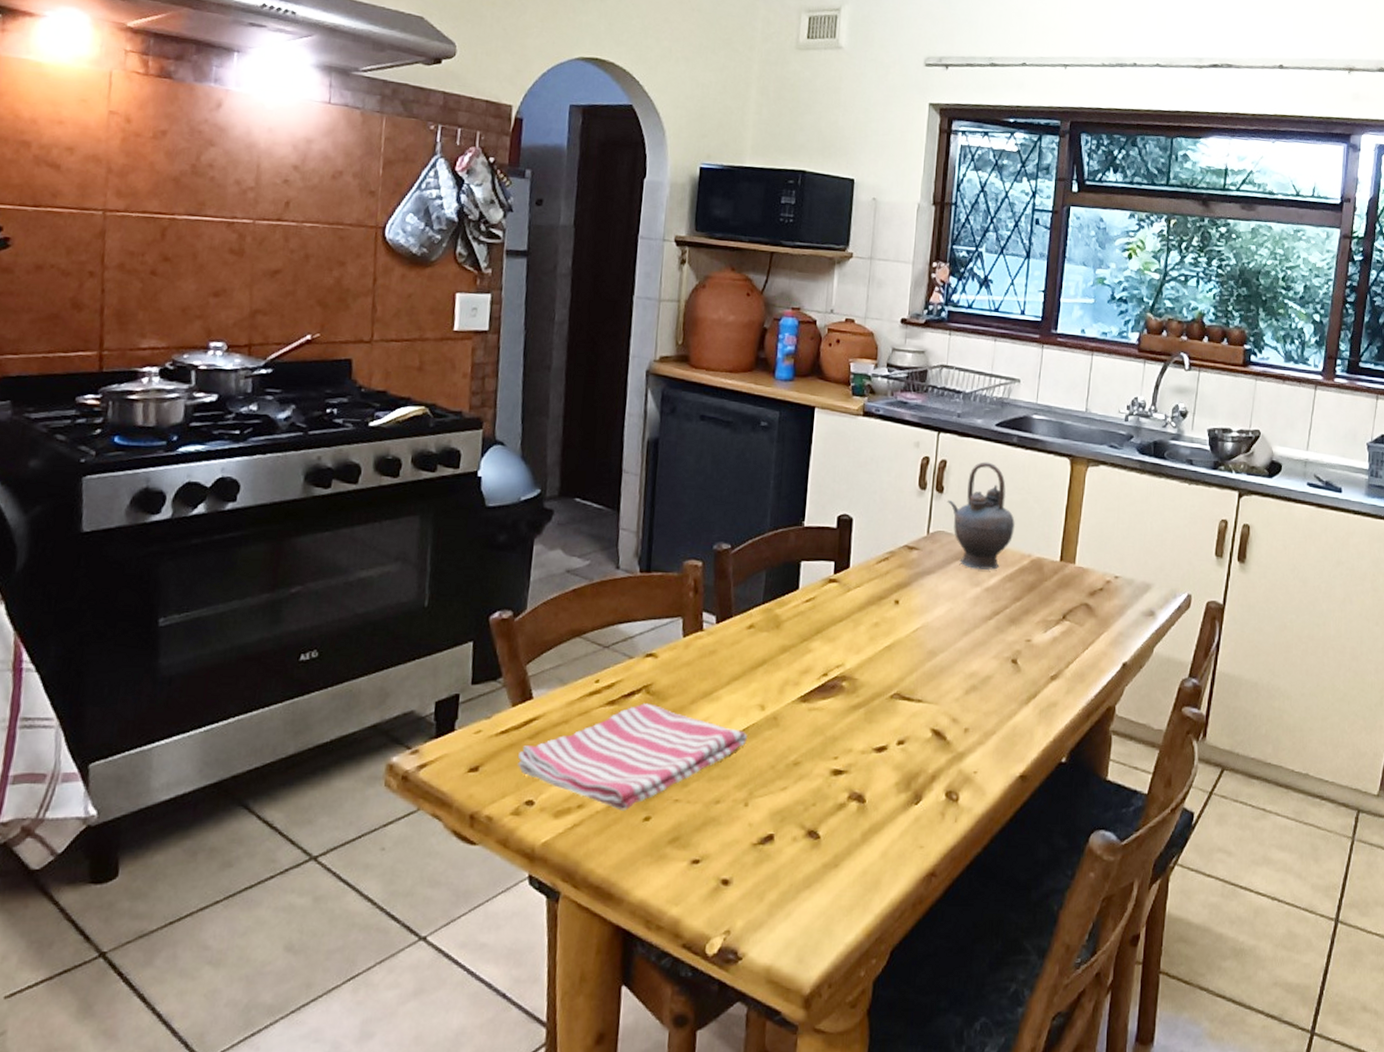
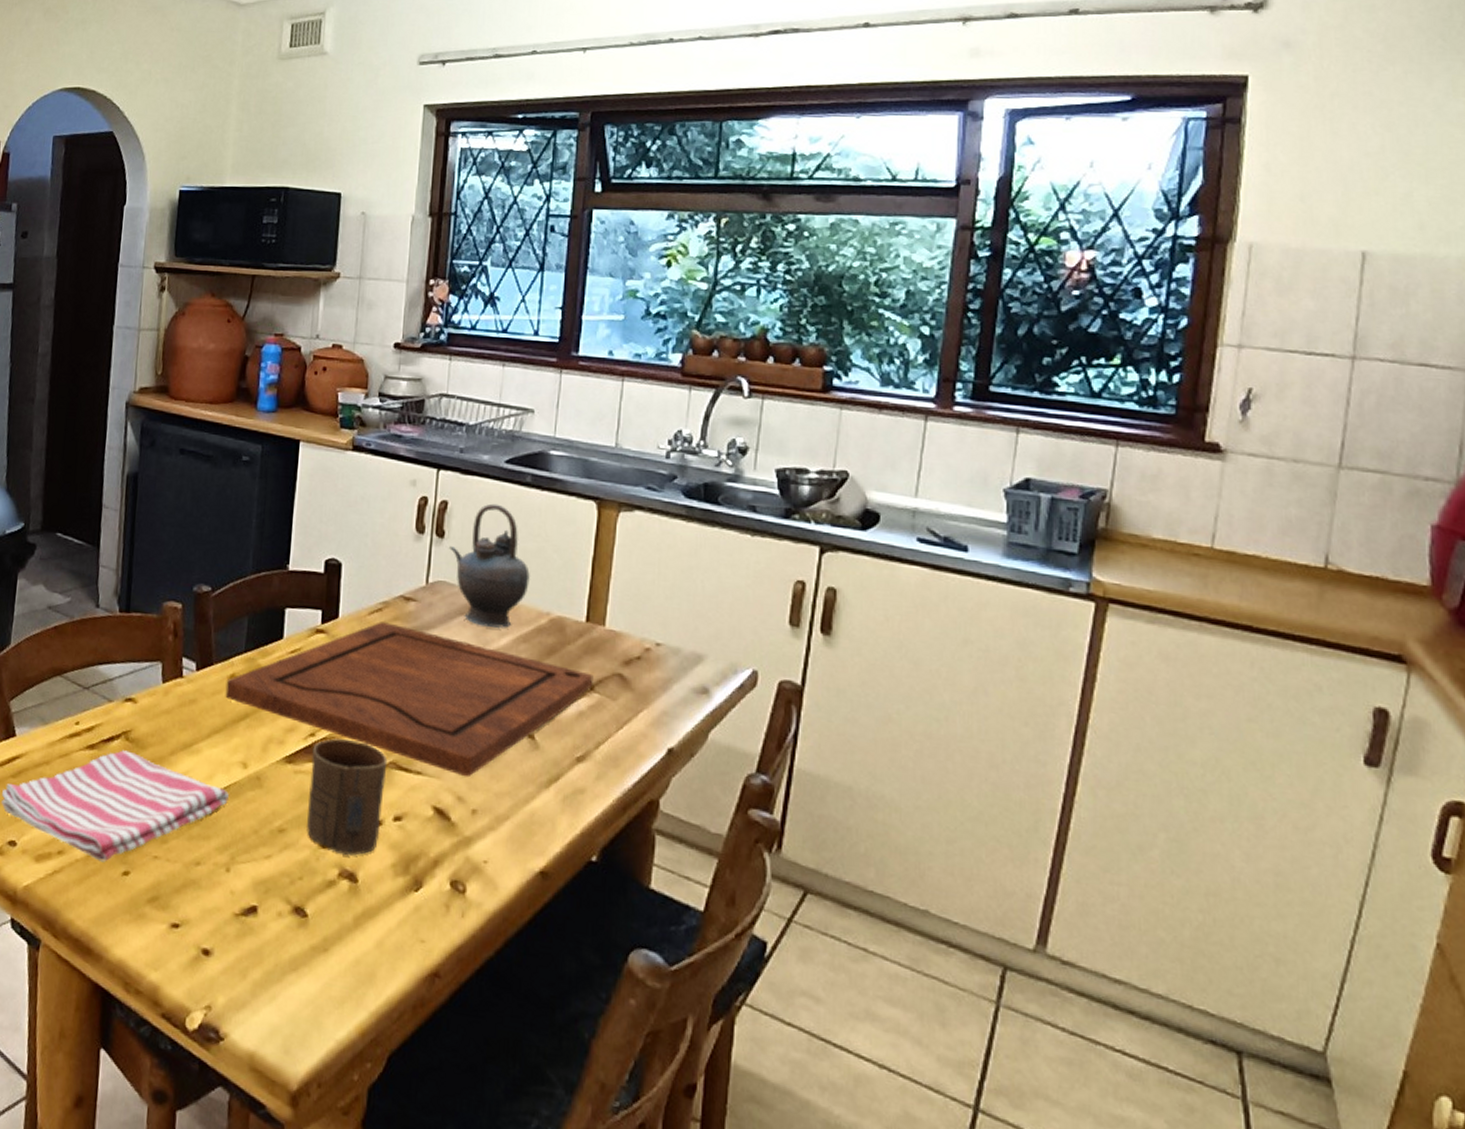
cutting board: none [744,569,1065,701] -> present [225,622,594,778]
cup: none [820,677,893,779] -> present [307,738,388,856]

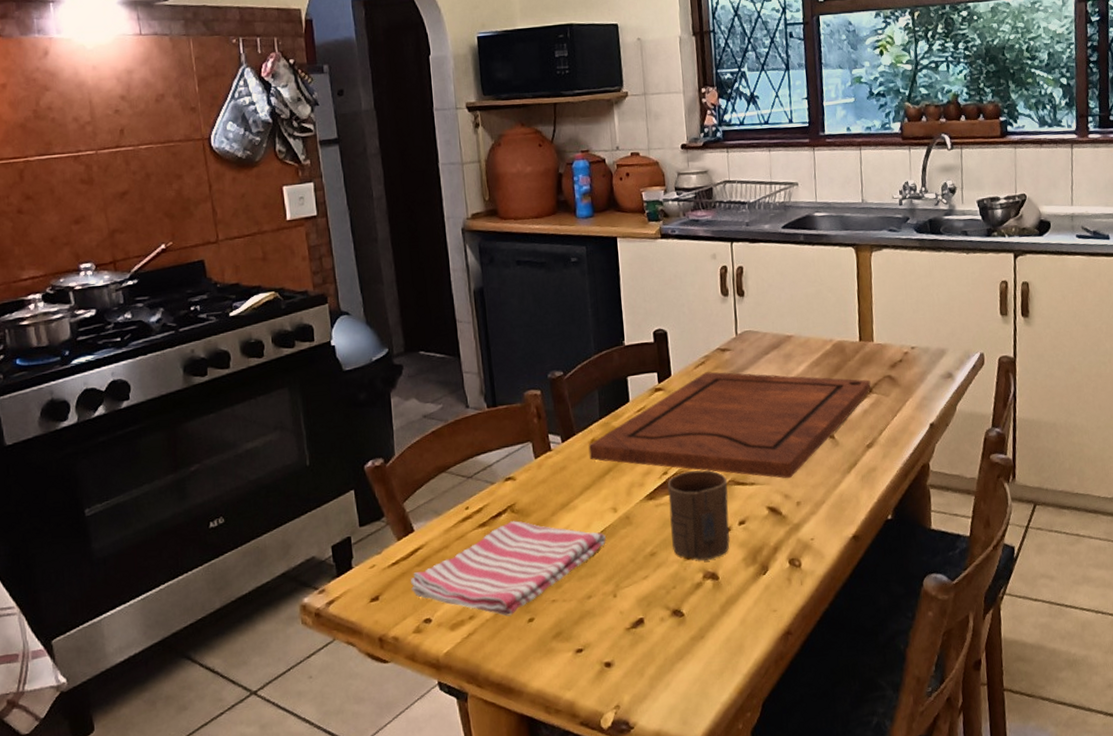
teapot: present [448,503,530,629] -> none [748,262,814,360]

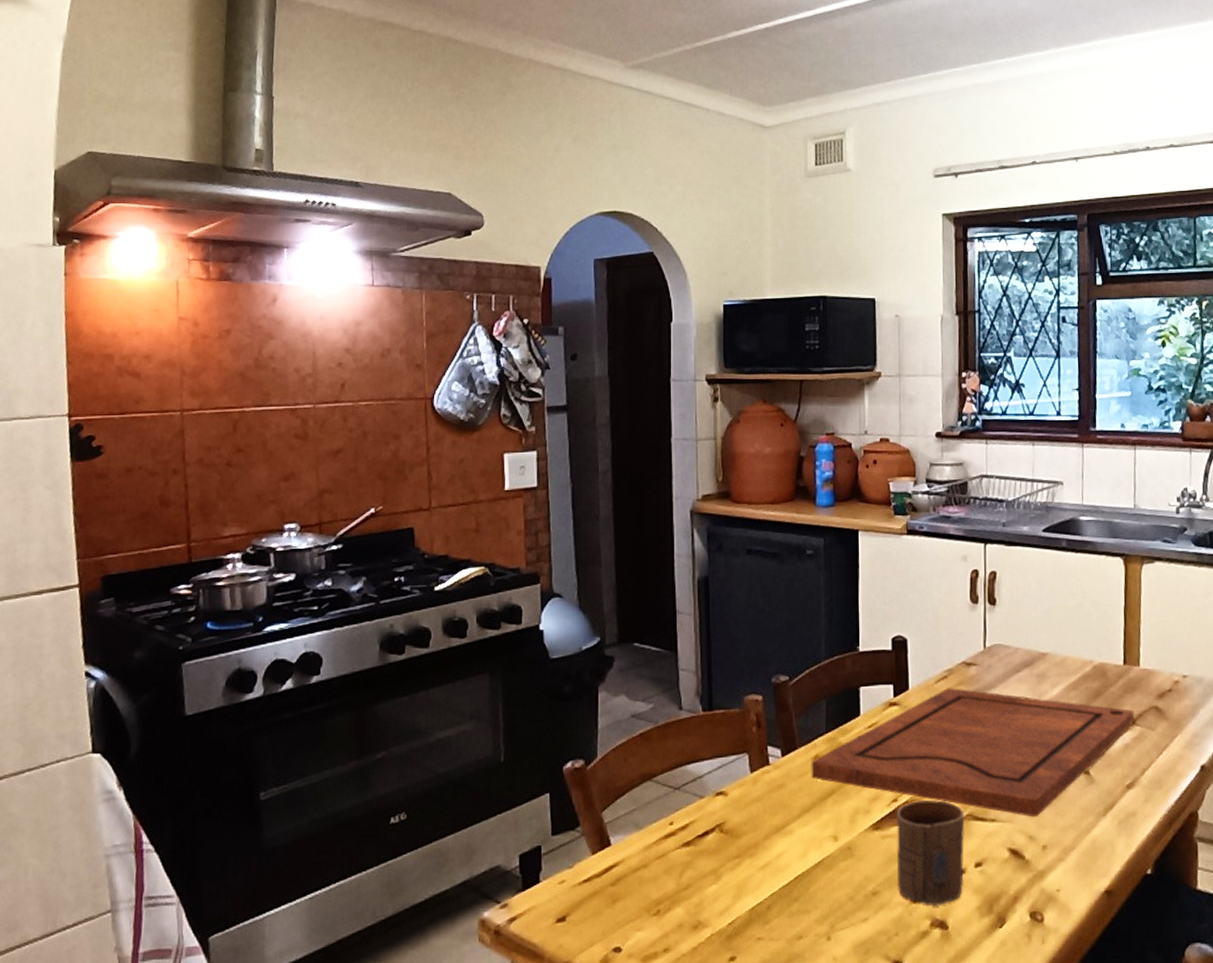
dish towel: present [411,520,606,616] -> none [603,842,823,952]

